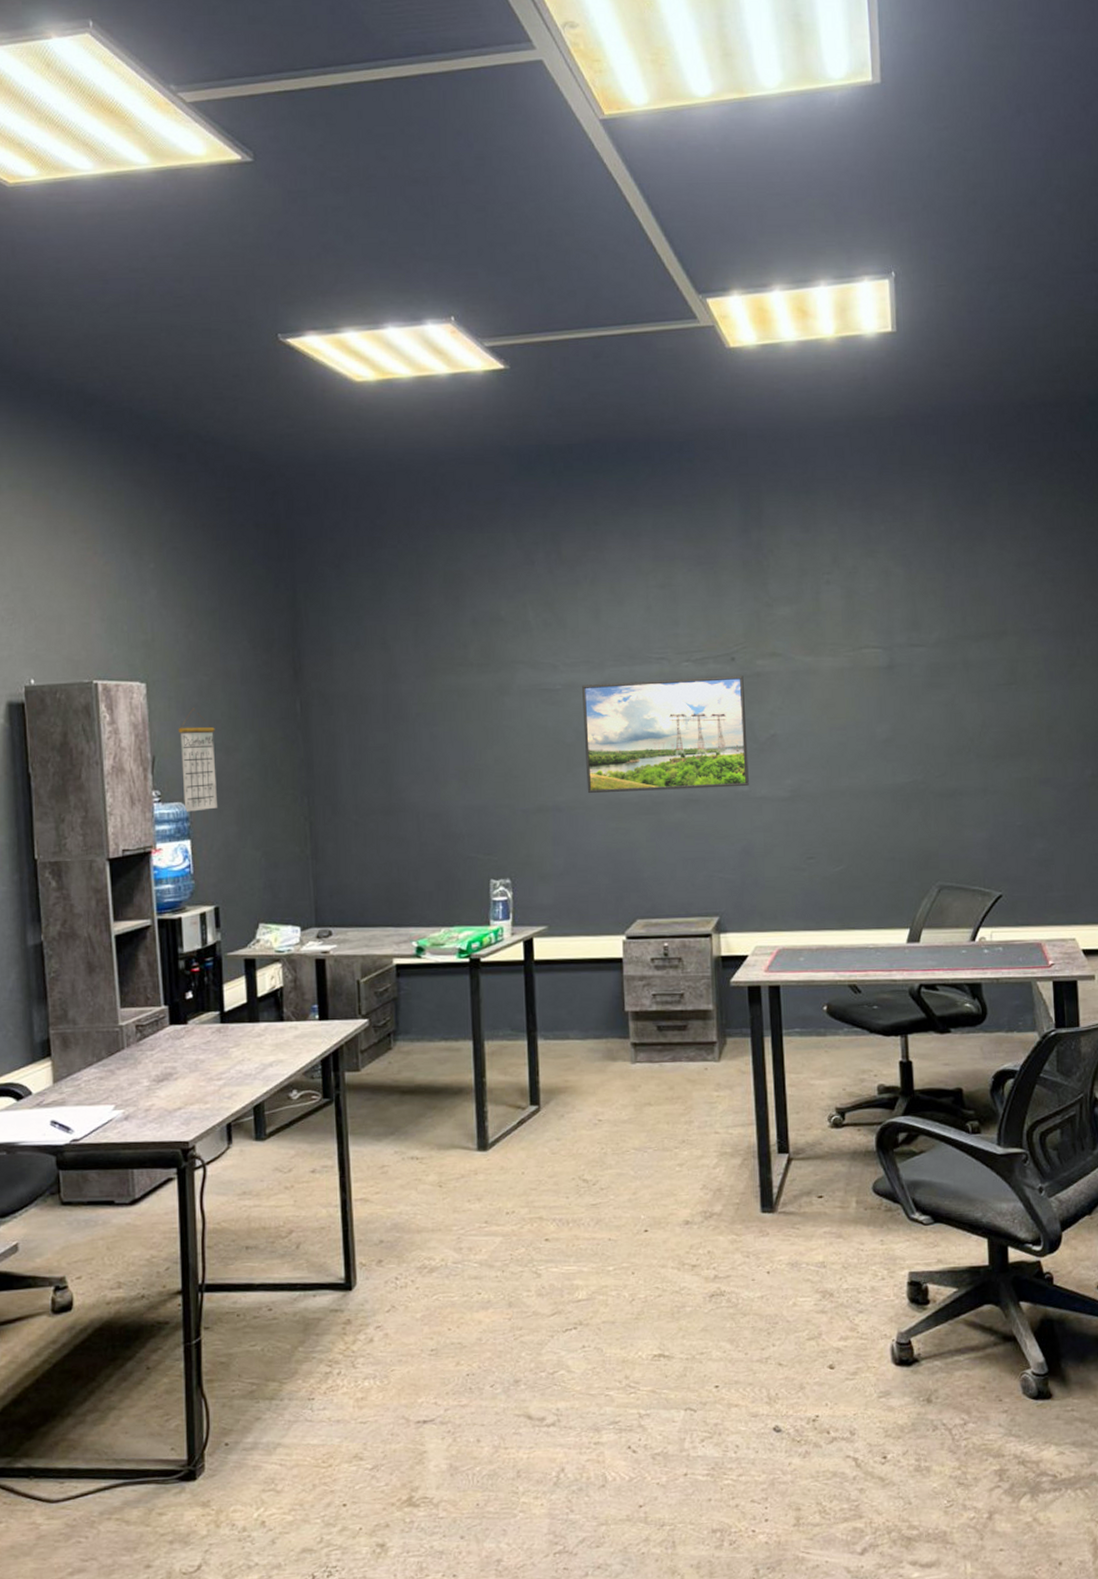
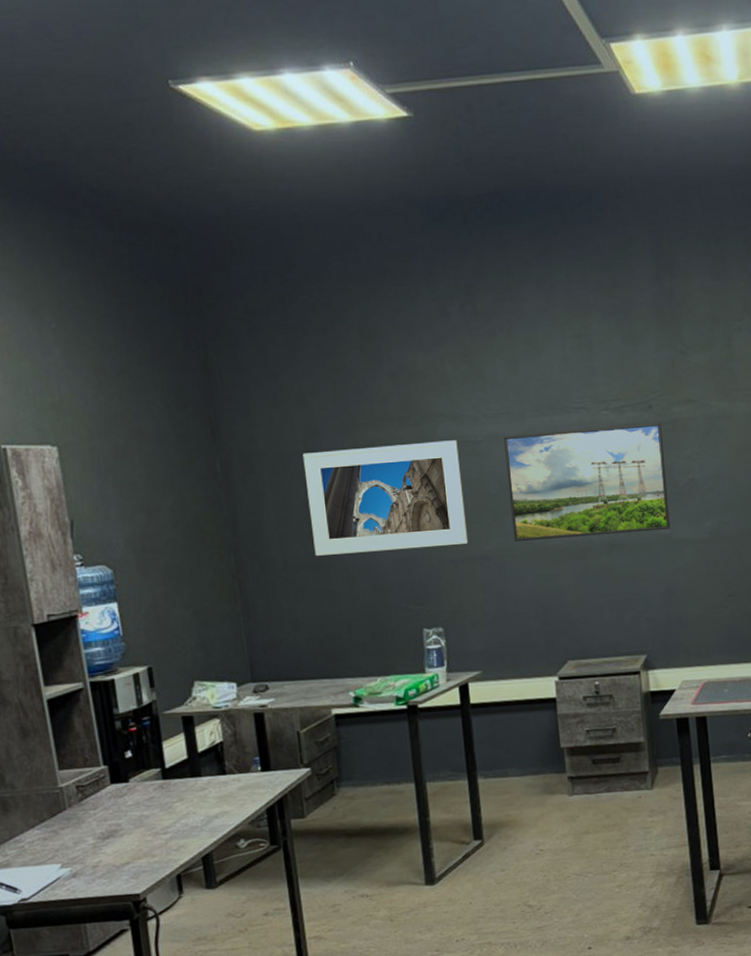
calendar: present [178,708,217,812] -> none [95,470,142,575]
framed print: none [381,688,541,800] -> present [302,440,469,556]

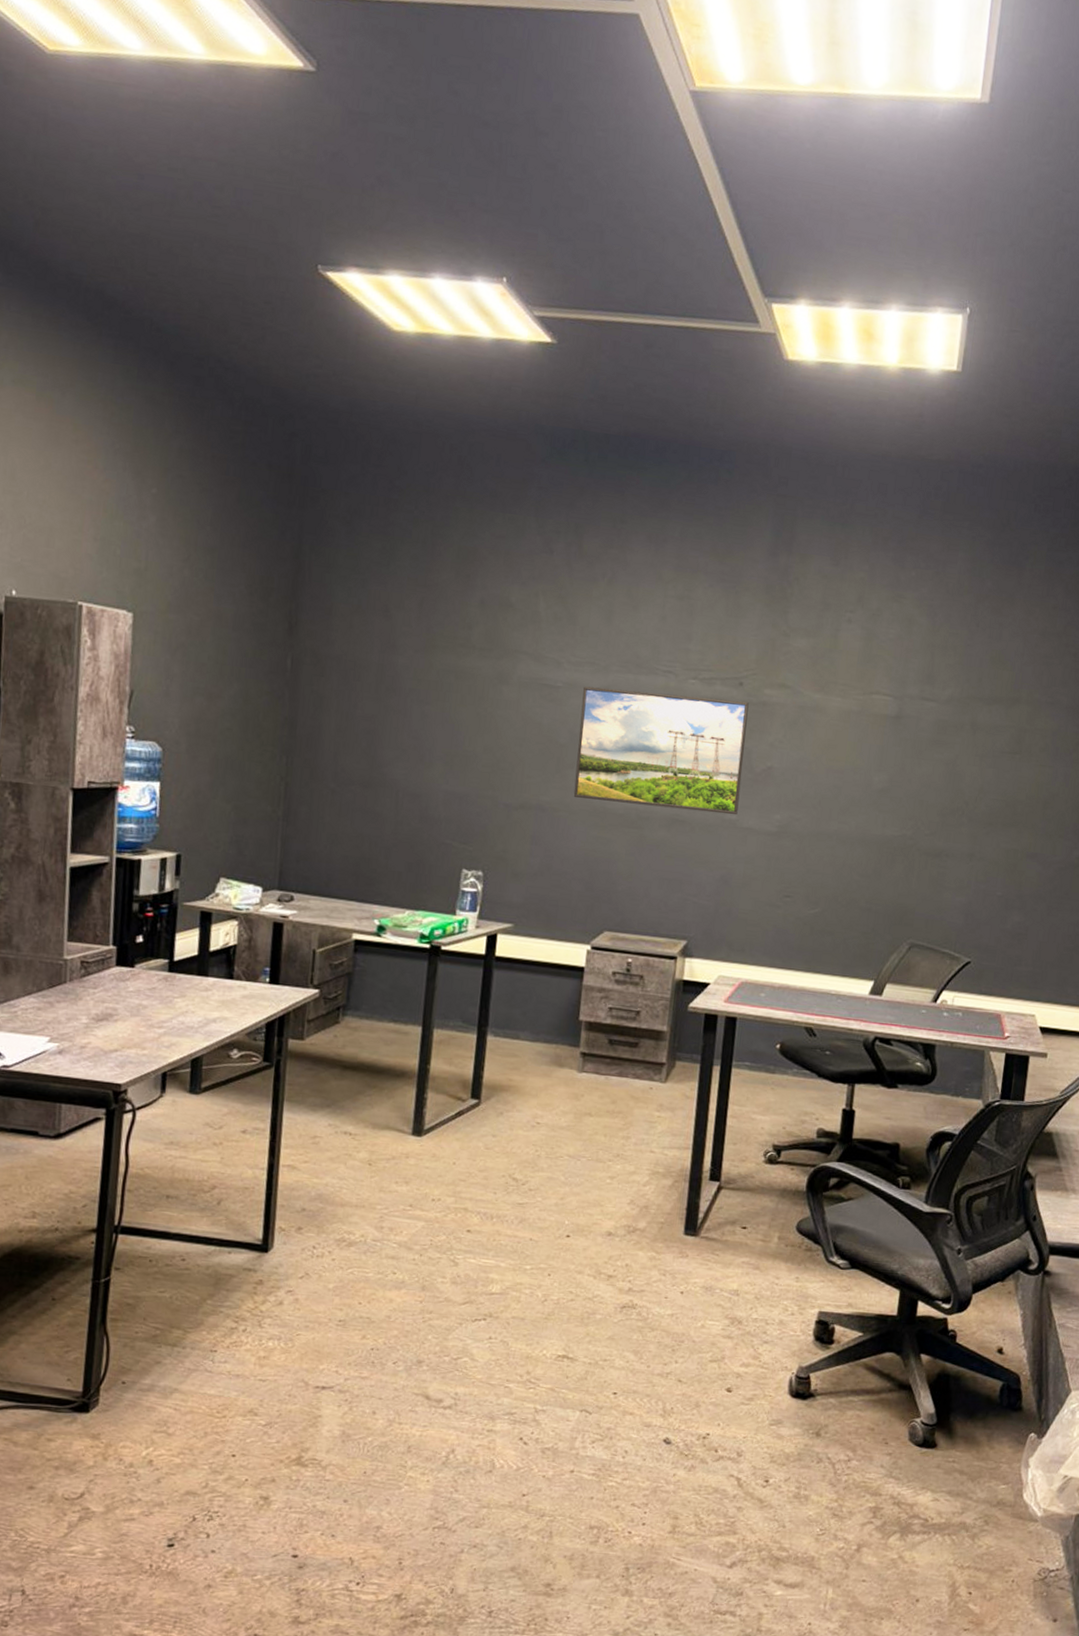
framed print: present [302,440,469,556] -> none [368,666,536,790]

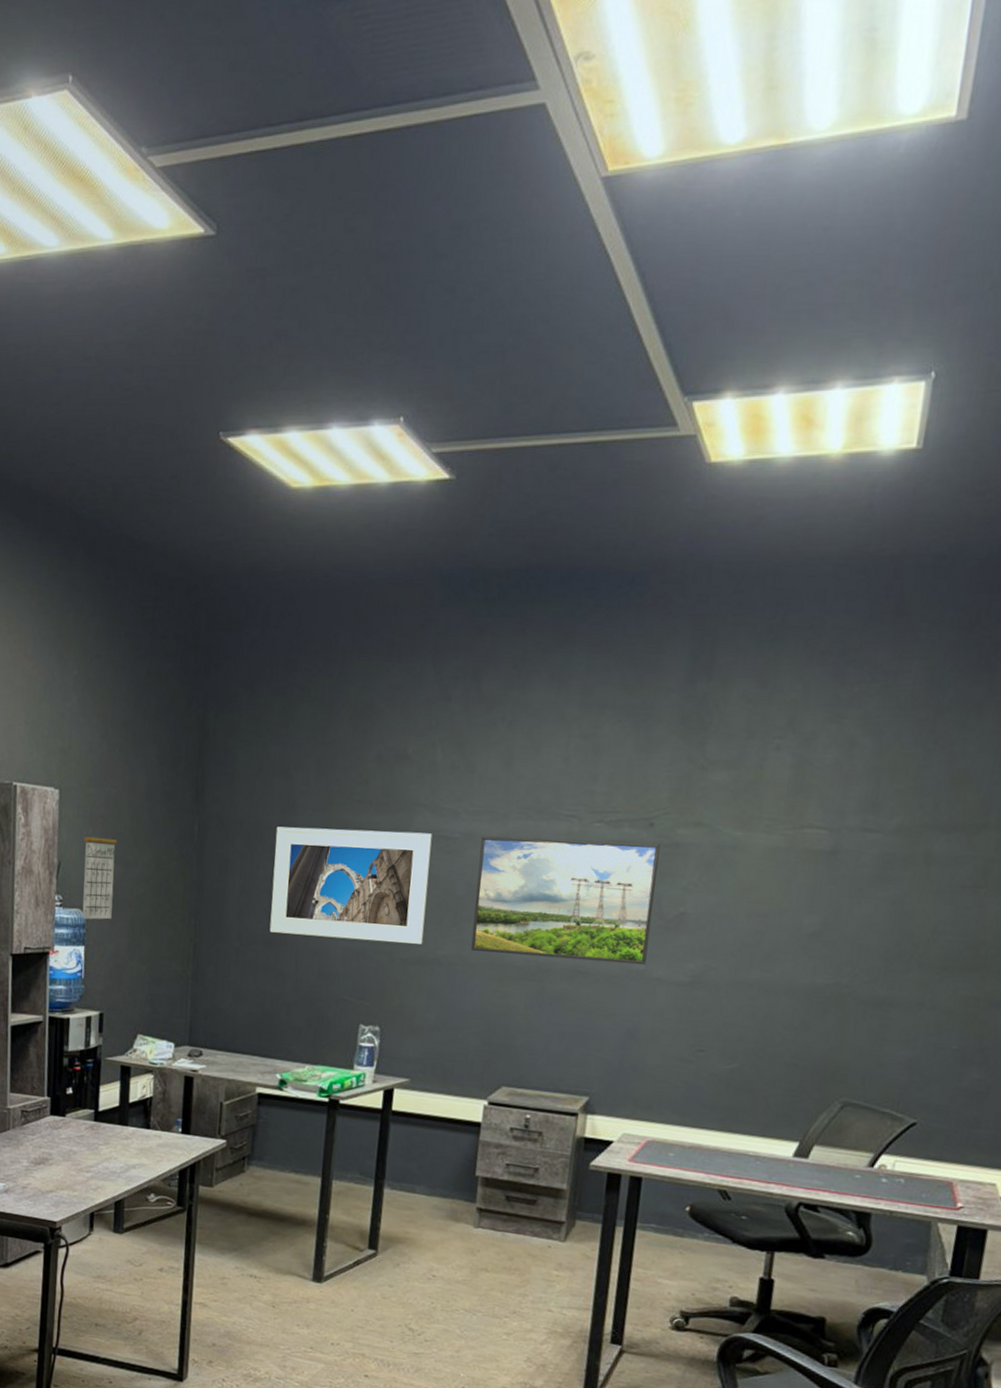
calendar: none [157,647,200,754] -> present [82,818,117,920]
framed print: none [368,666,536,790] -> present [269,826,433,944]

